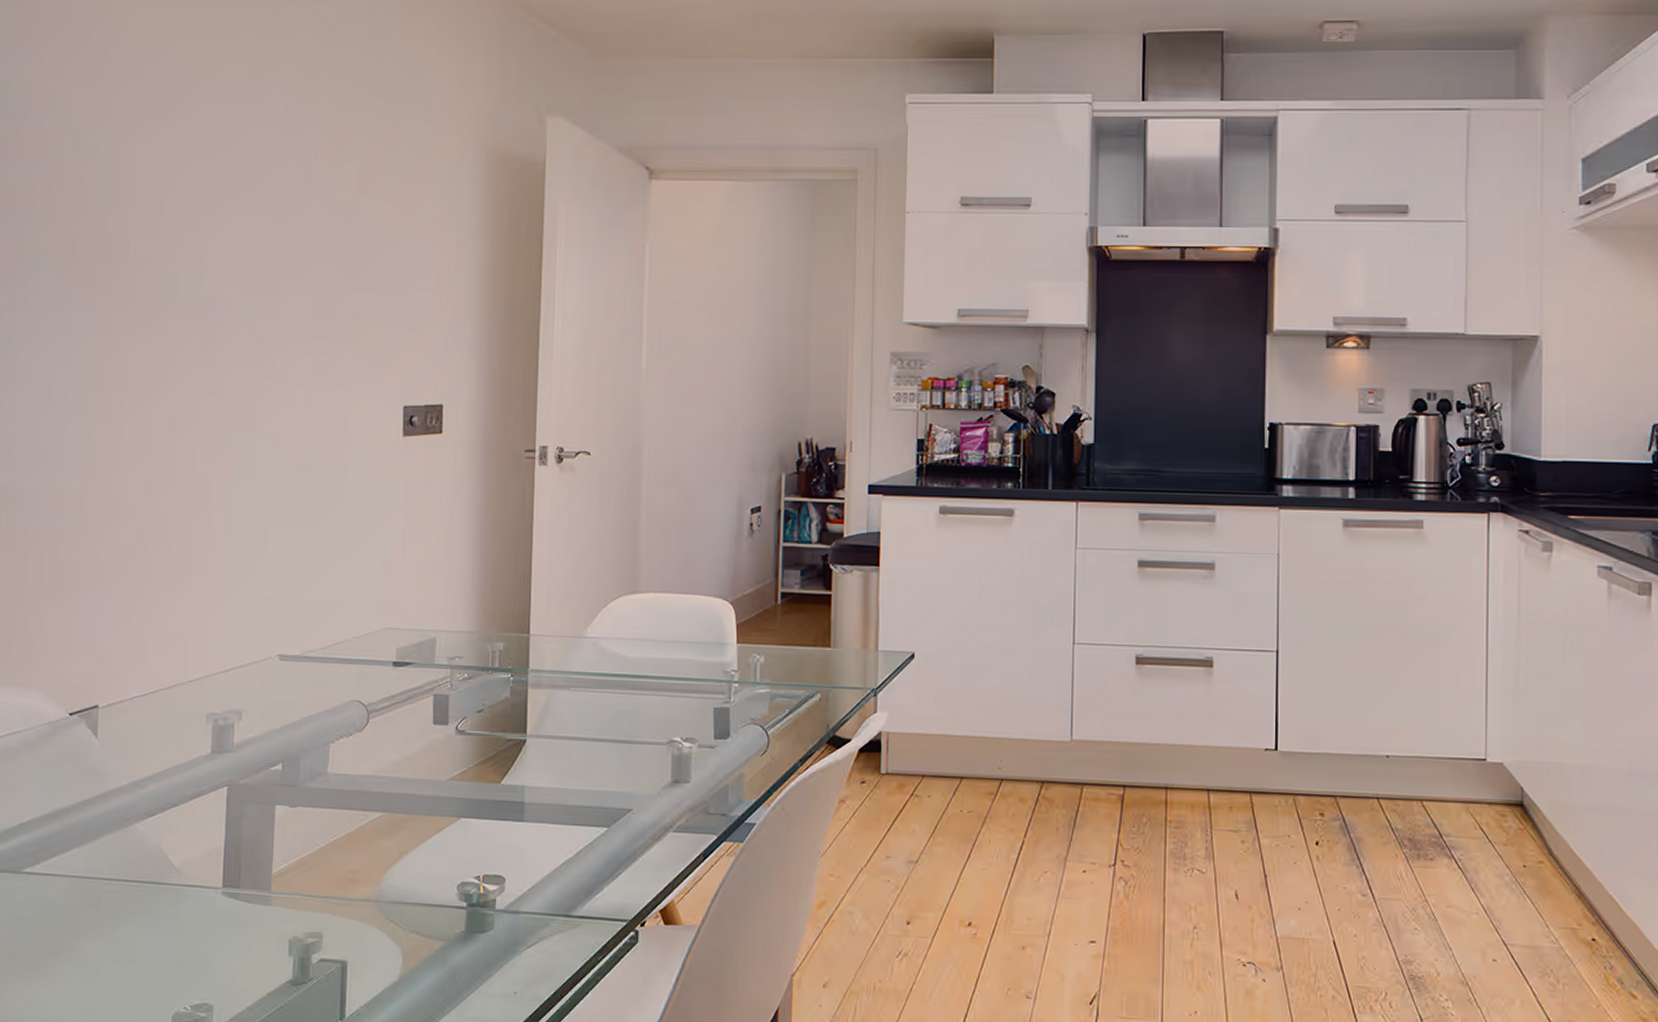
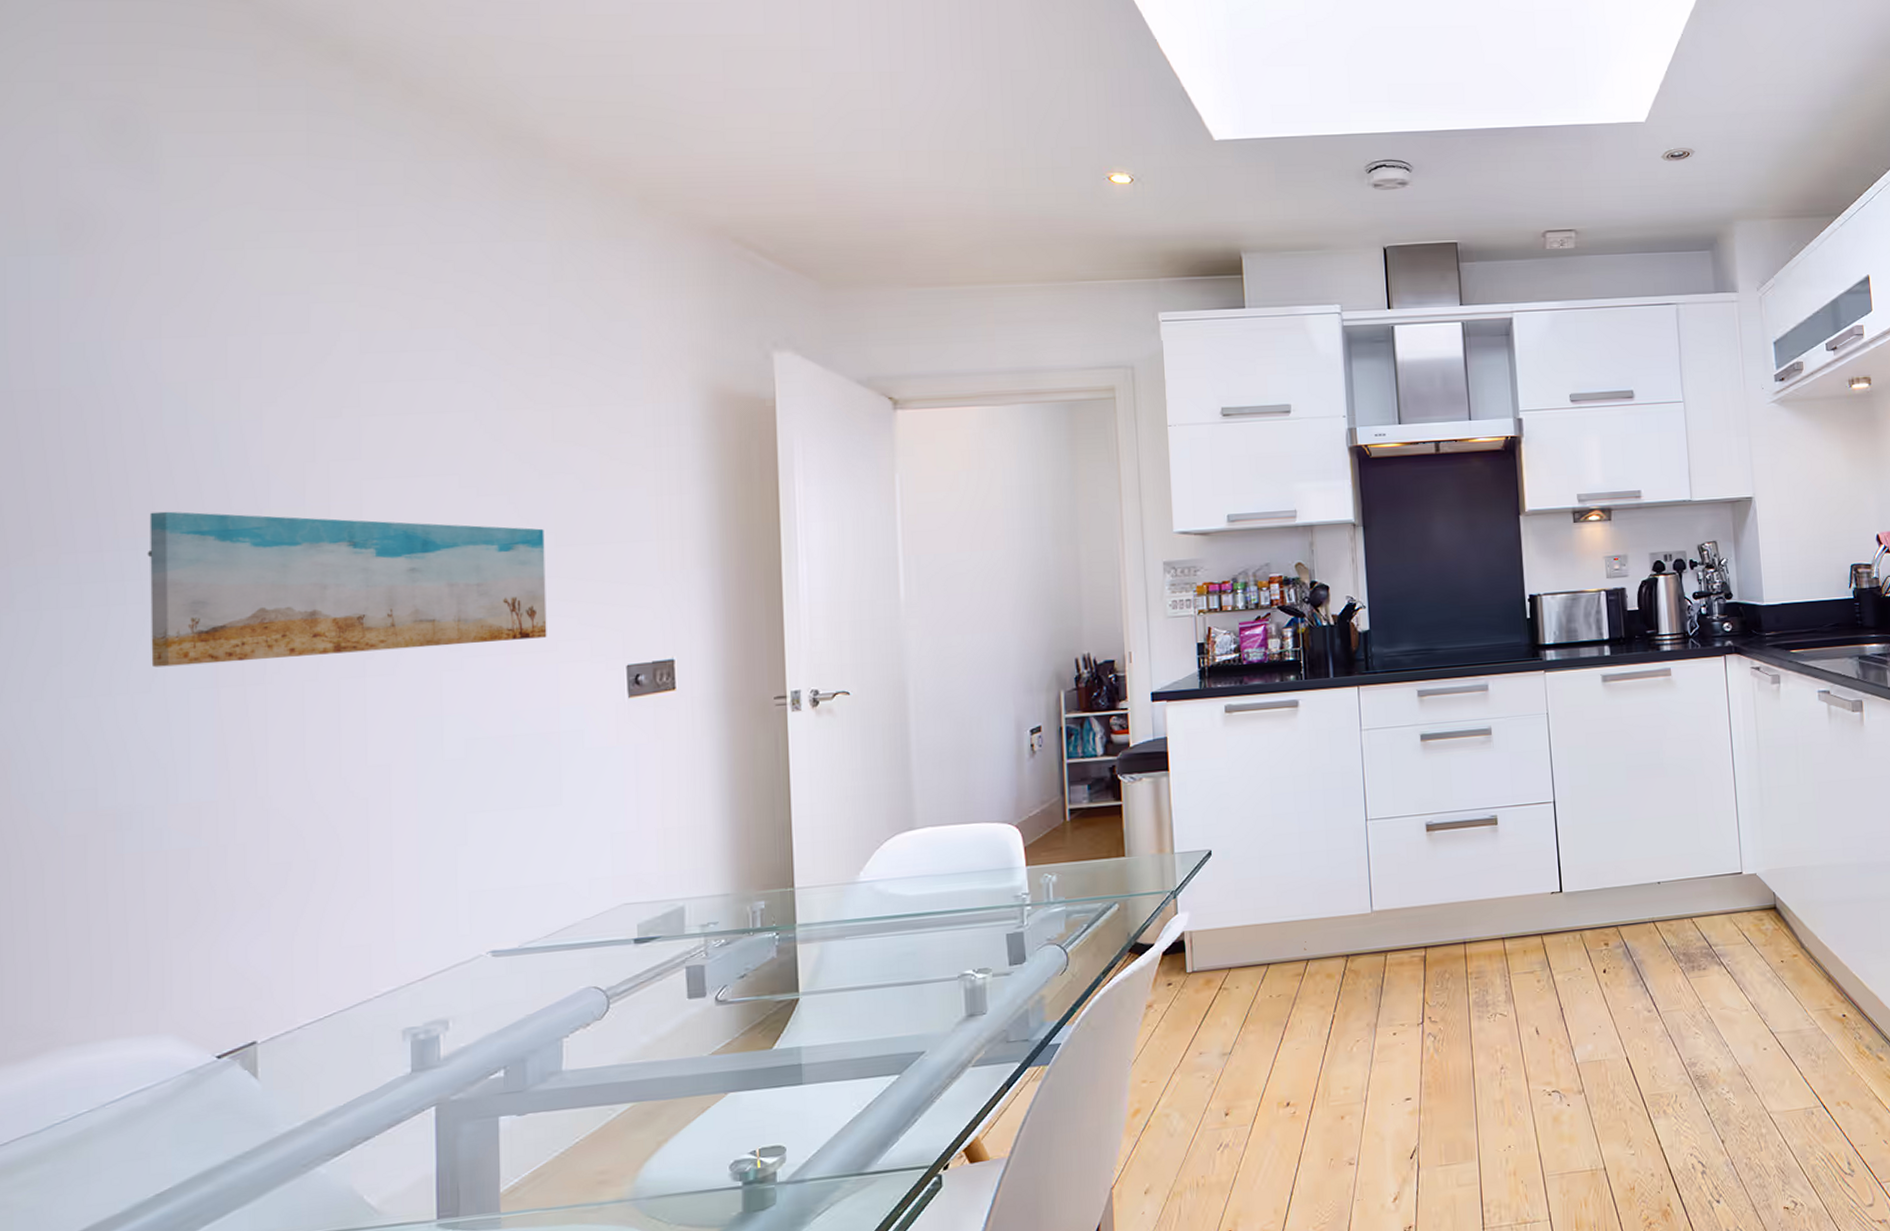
wall art: none [42,232,345,373] -> present [147,511,547,668]

